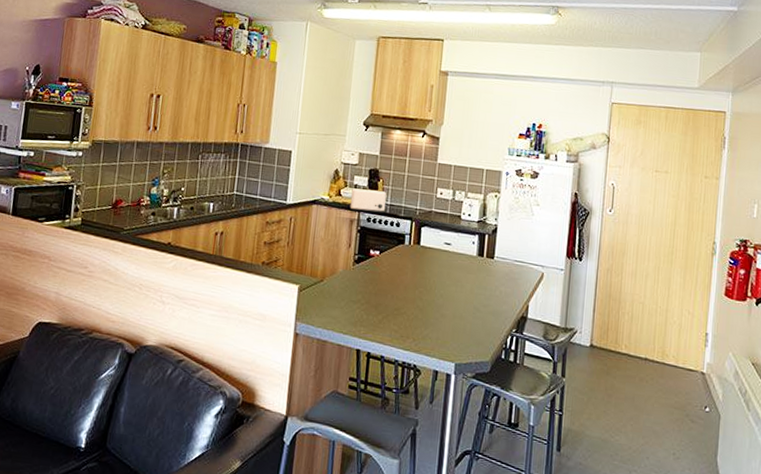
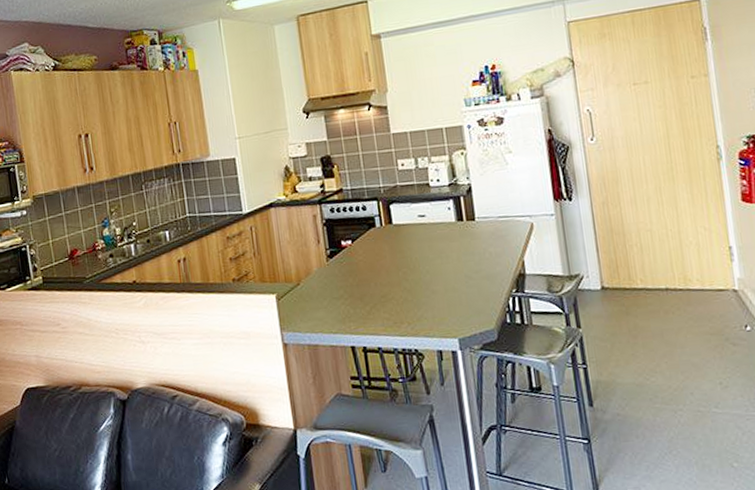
toaster: present [350,188,388,214] -> none [307,177,348,205]

